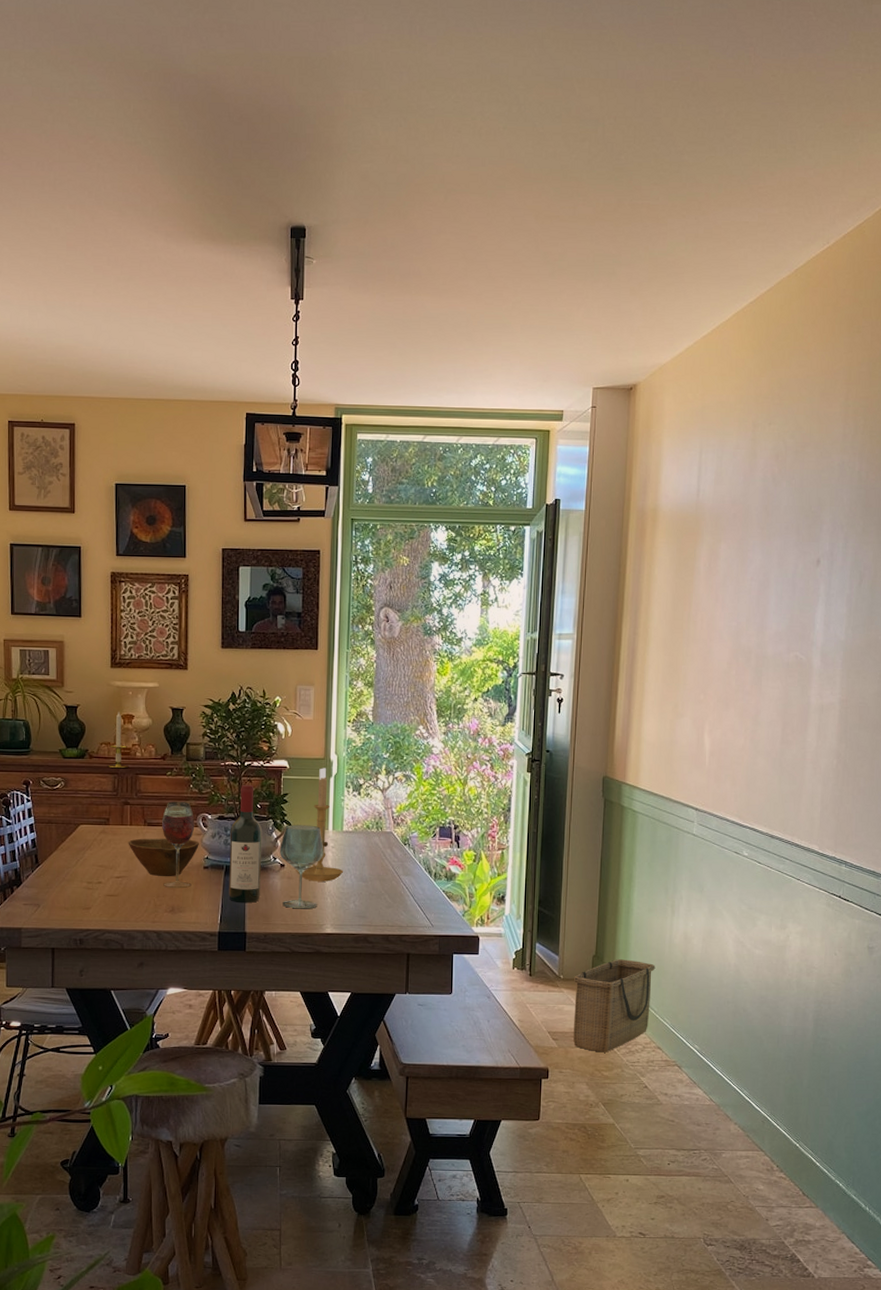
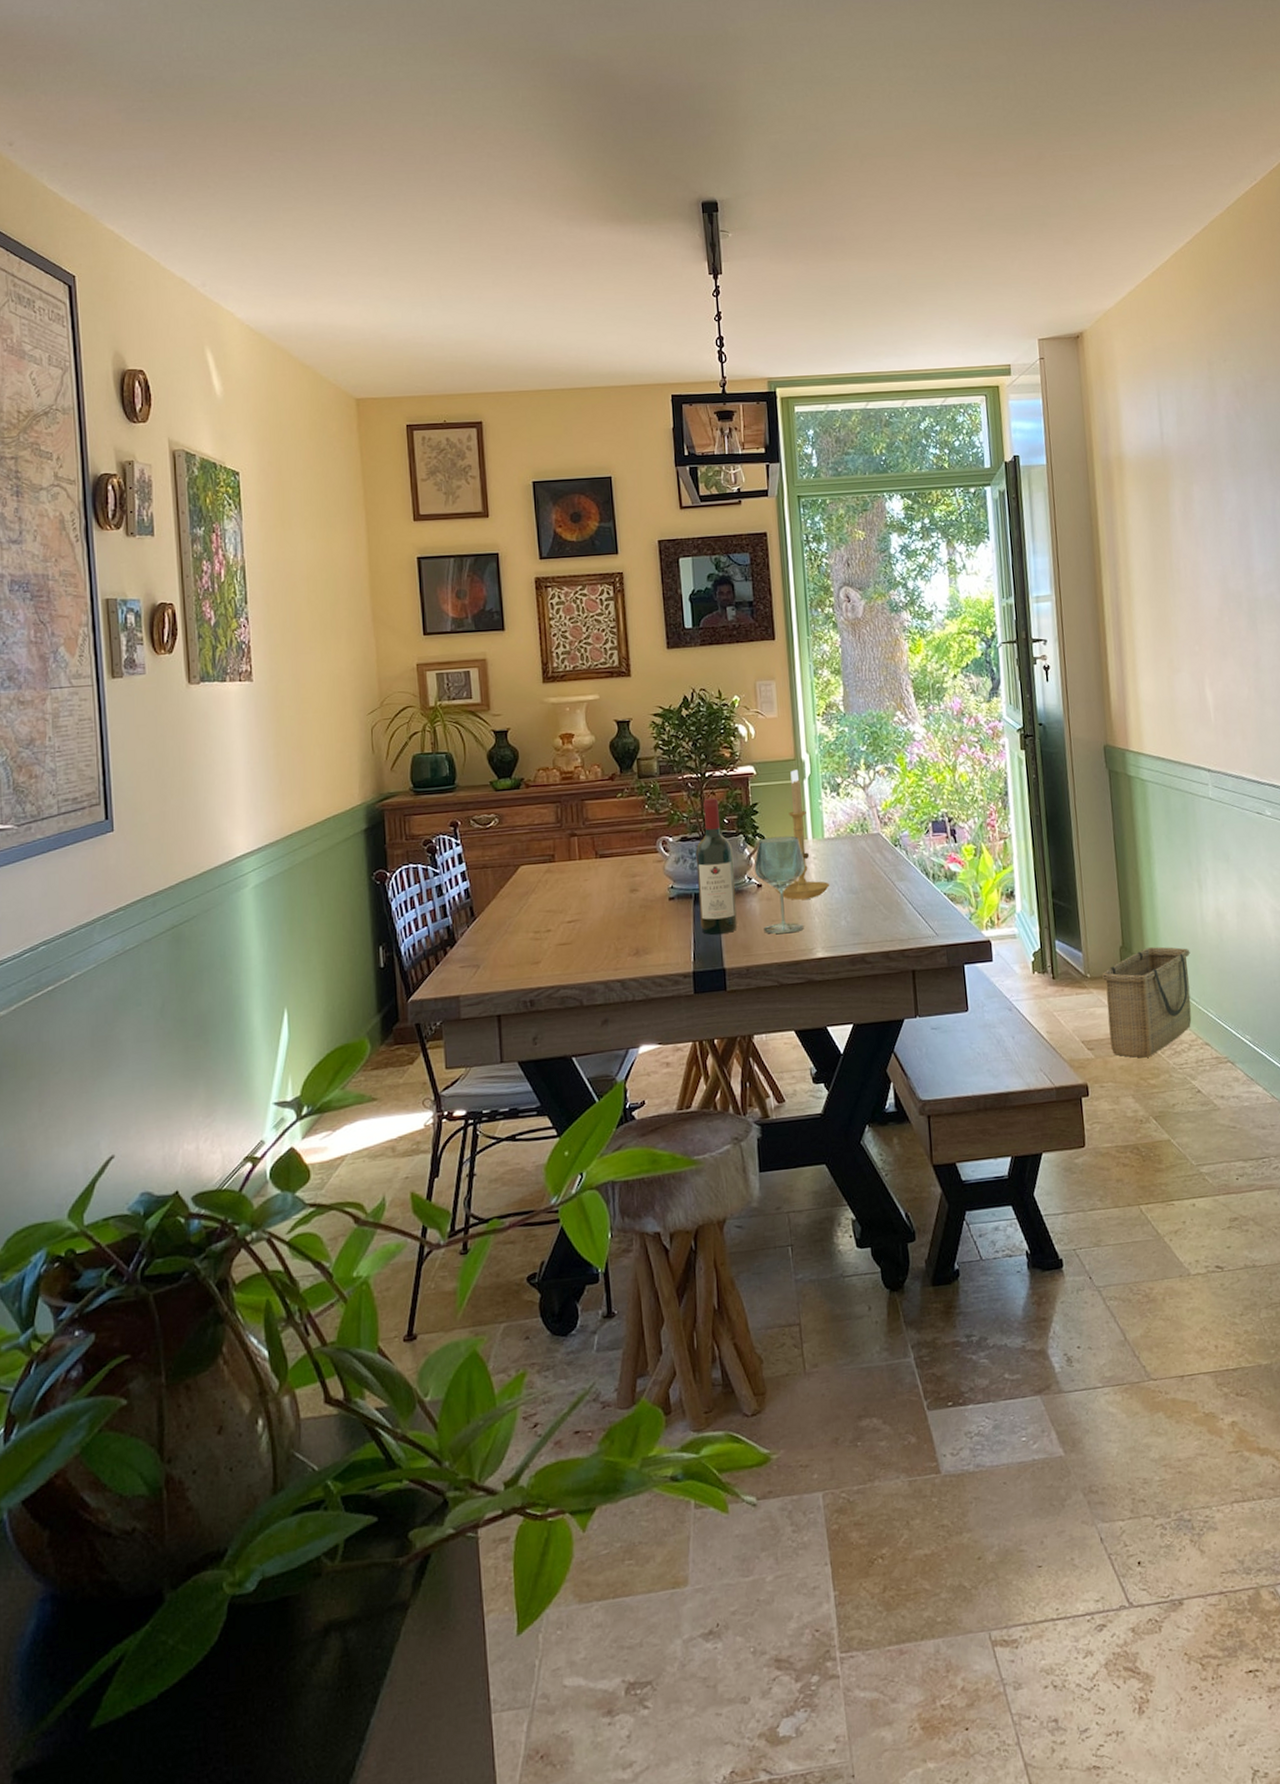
candle: present [108,711,129,769] -> none [548,730,573,796]
bowl: present [128,838,199,876] -> none [578,868,661,915]
wineglass: present [162,802,195,889] -> none [616,825,655,928]

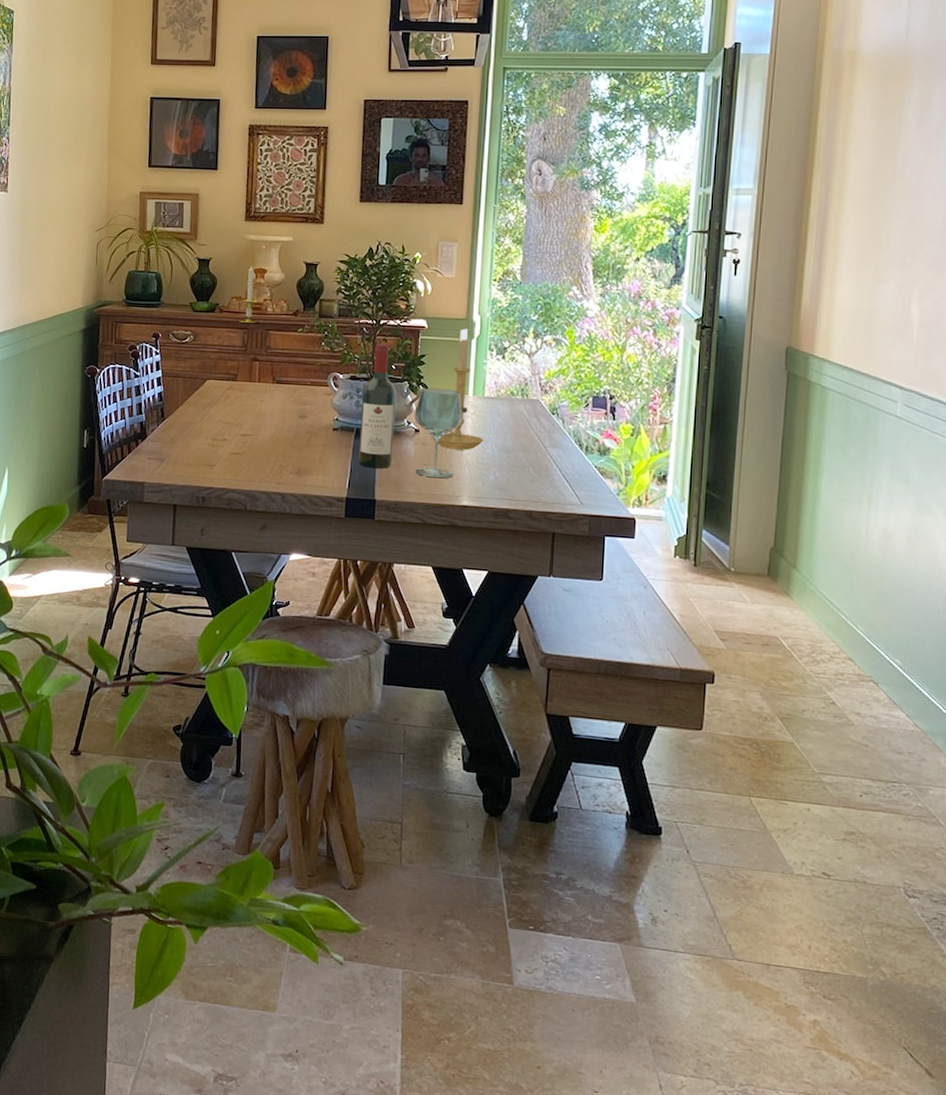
candle: none [548,730,573,796] -> present [238,265,260,324]
basket: present [1102,946,1192,1058] -> none [745,554,846,660]

